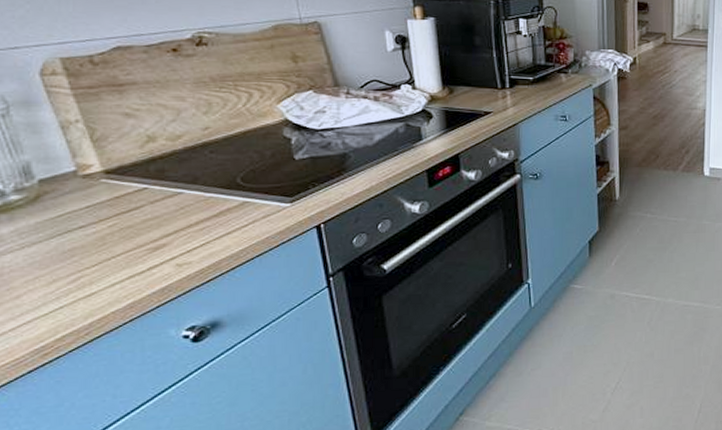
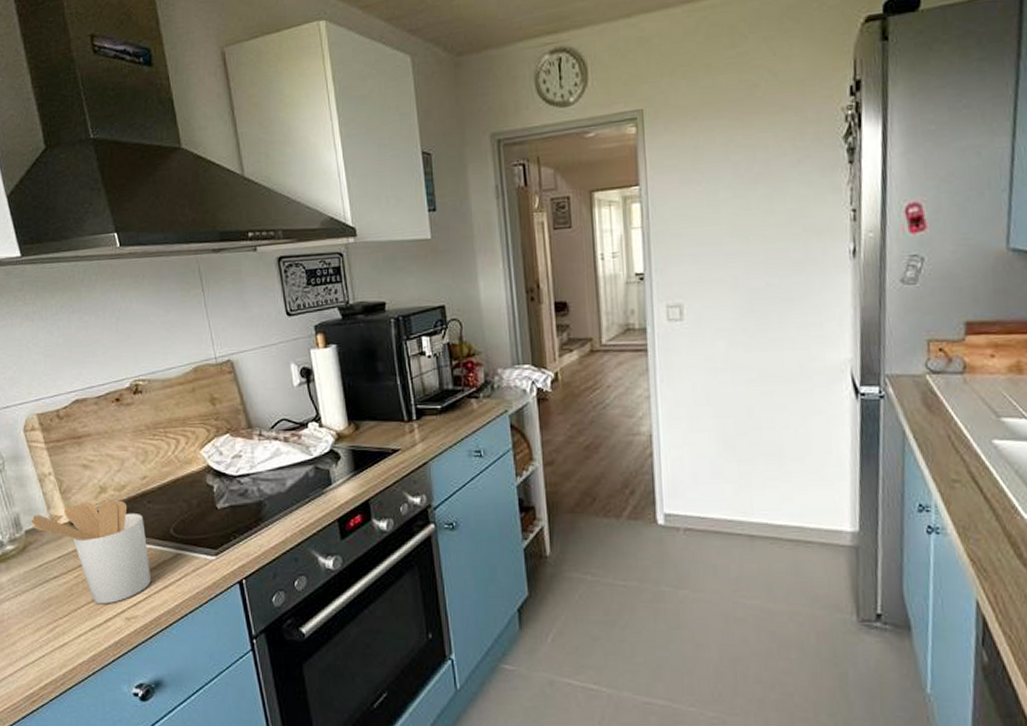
utensil holder: none [48,150,211,253] -> present [31,500,152,604]

